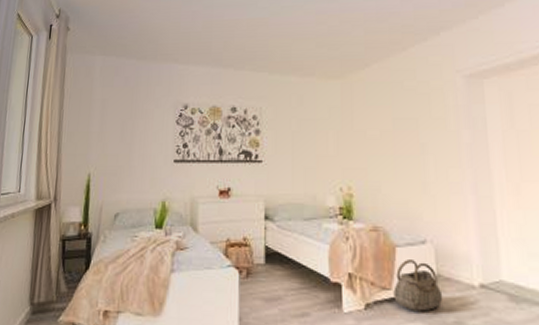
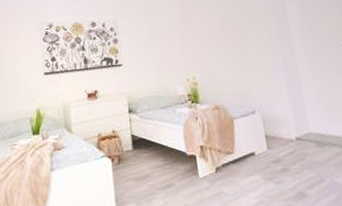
basket: present [393,260,443,312] -> none [235,127,272,167]

